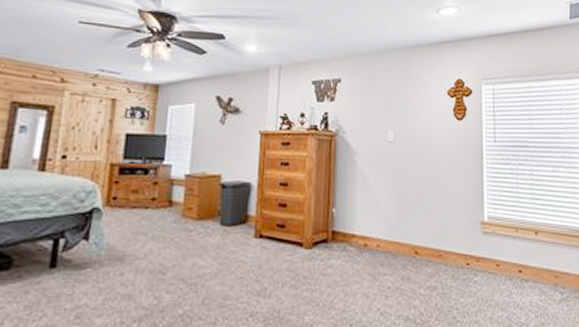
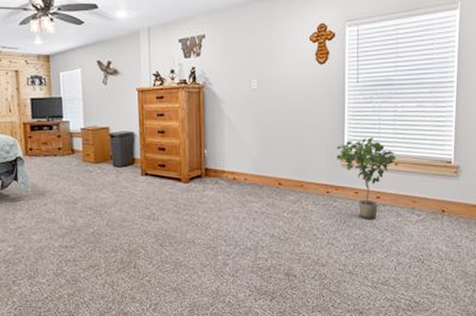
potted plant: none [476,202,535,299] -> present [337,137,396,220]

